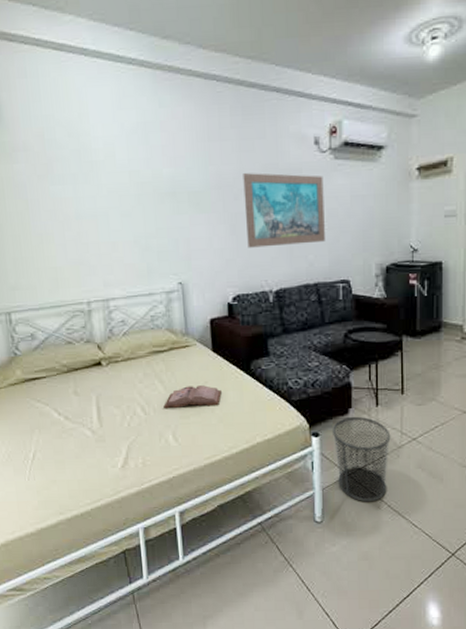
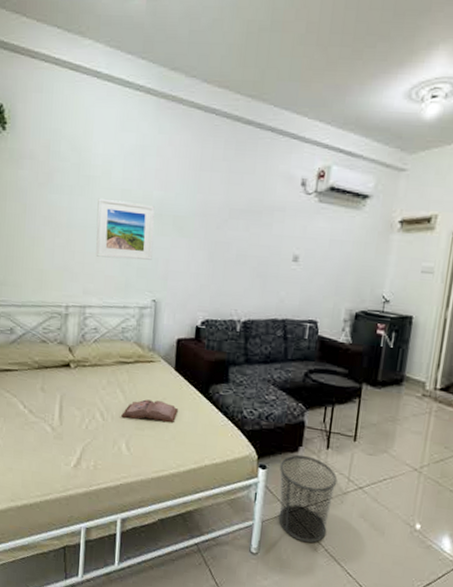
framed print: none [105,183,172,245] -> present [96,198,155,260]
wall art: present [243,173,325,248] -> none [223,205,306,281]

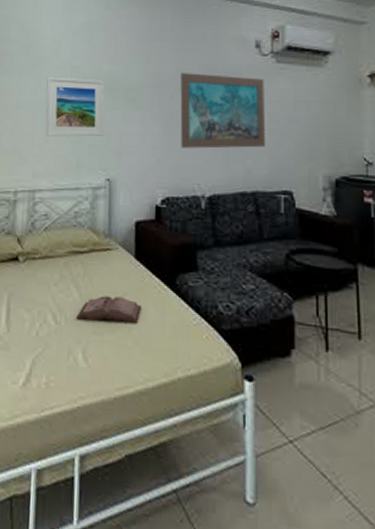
wall art: none [223,205,306,281] -> present [180,73,265,149]
waste bin: present [278,454,338,543] -> none [269,360,346,487]

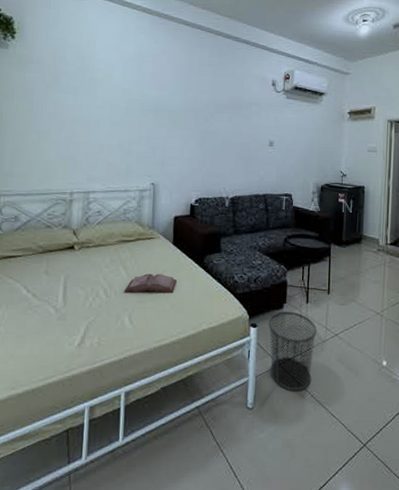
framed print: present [45,77,105,137] -> none [99,97,152,149]
wall art: present [180,73,265,149] -> none [212,101,277,162]
waste bin: none [269,360,346,487] -> present [268,311,317,391]

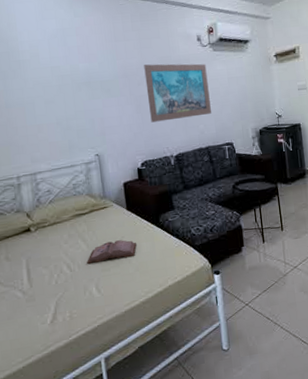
wall art: none [212,101,277,162] -> present [144,63,211,123]
waste bin: present [268,311,317,391] -> none [229,253,279,327]

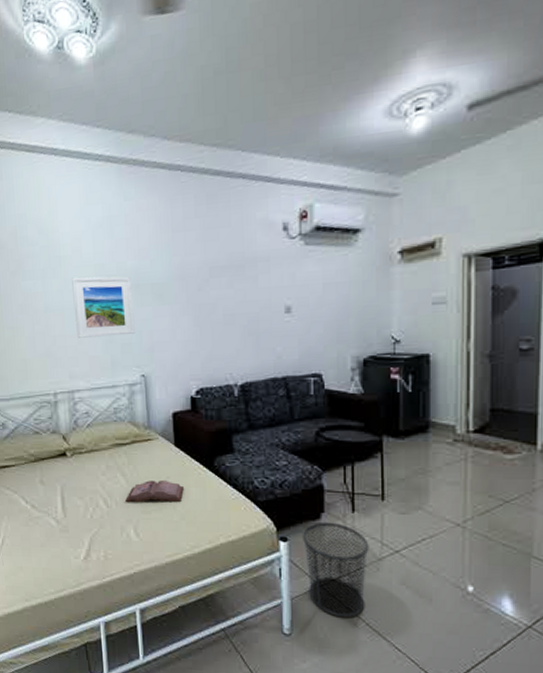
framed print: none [31,76,89,128] -> present [72,276,135,338]
wall art: present [144,63,211,123] -> none [207,262,294,340]
waste bin: none [229,253,279,327] -> present [301,522,369,618]

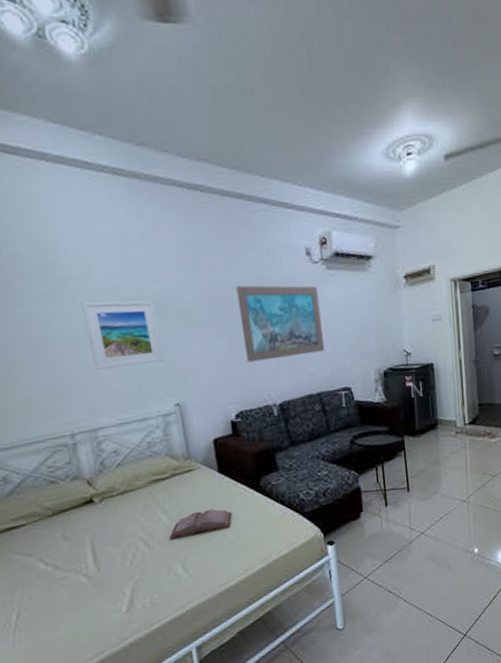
wall art: none [207,262,294,340] -> present [236,285,324,362]
waste bin: present [301,522,369,618] -> none [346,518,402,601]

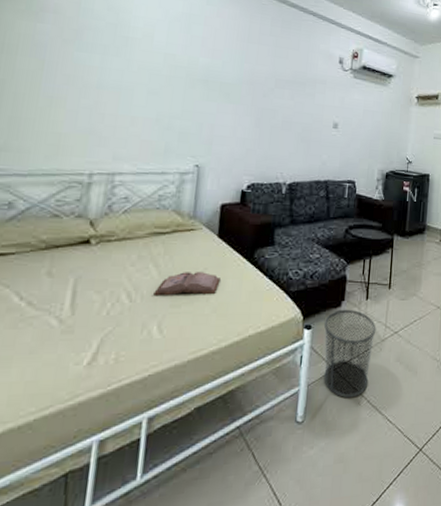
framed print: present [82,300,165,370] -> none [131,60,201,125]
wall art: present [236,285,324,362] -> none [269,75,343,145]
waste bin: none [346,518,402,601] -> present [323,309,376,398]

